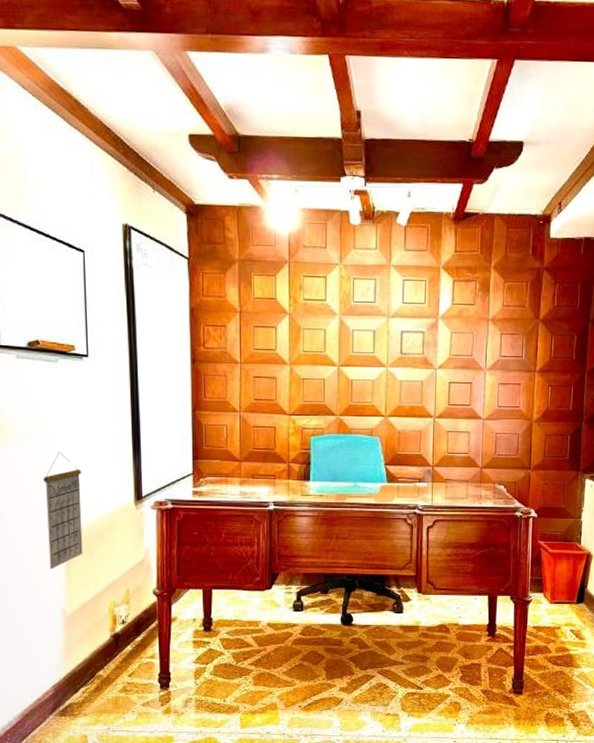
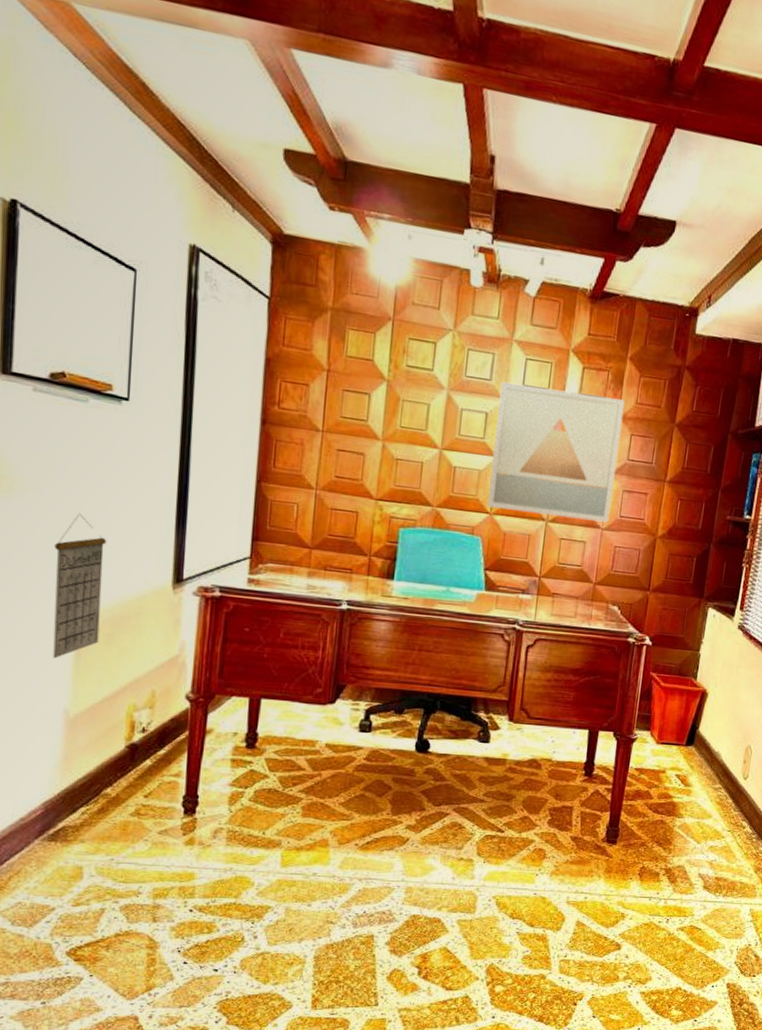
wall art: none [382,302,493,413] -> present [488,381,625,523]

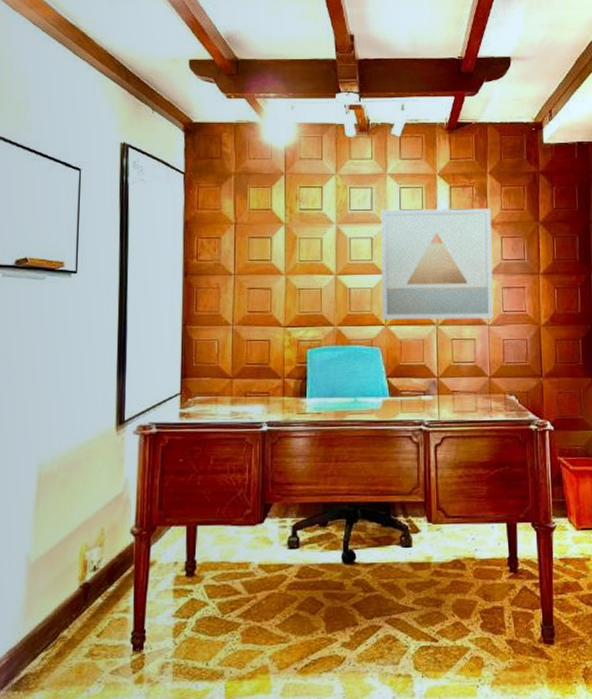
calendar: present [53,513,106,659] -> none [17,373,60,508]

